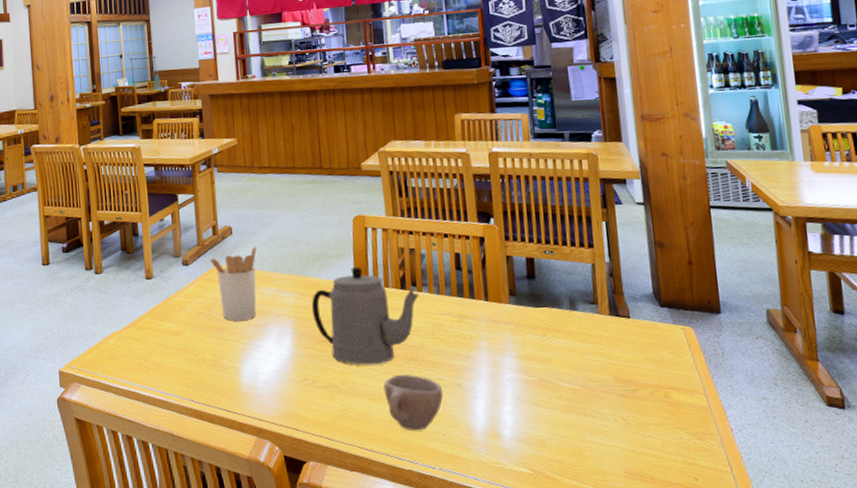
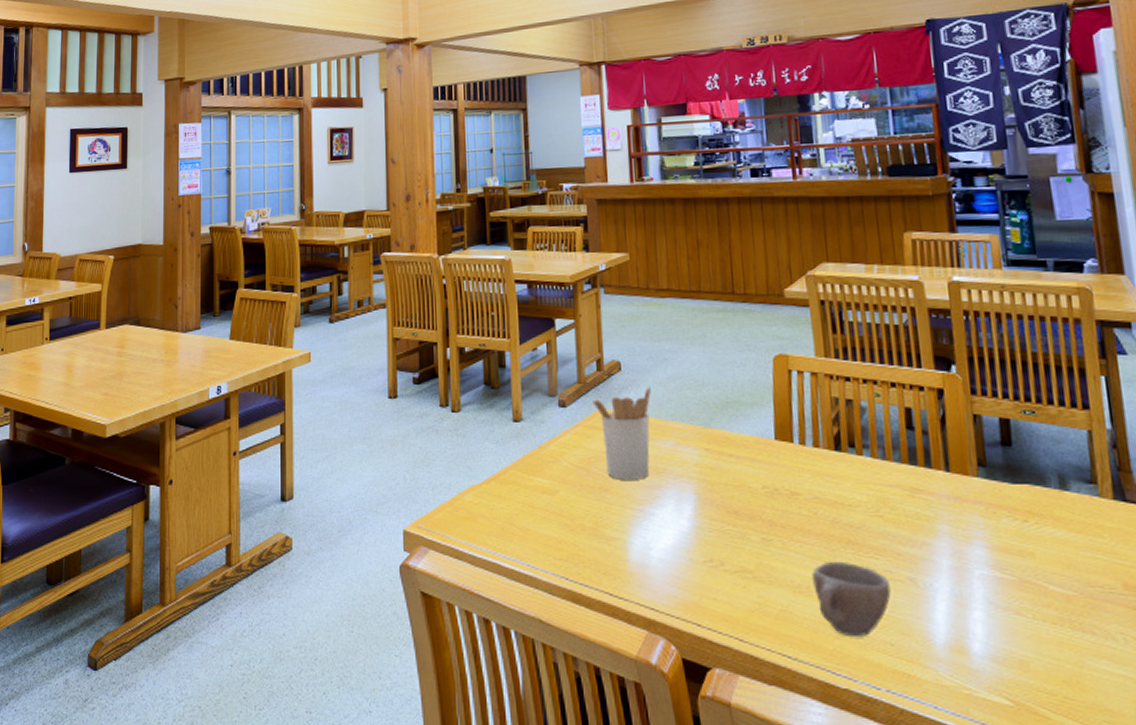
teapot: present [311,266,419,365] -> none [719,419,859,547]

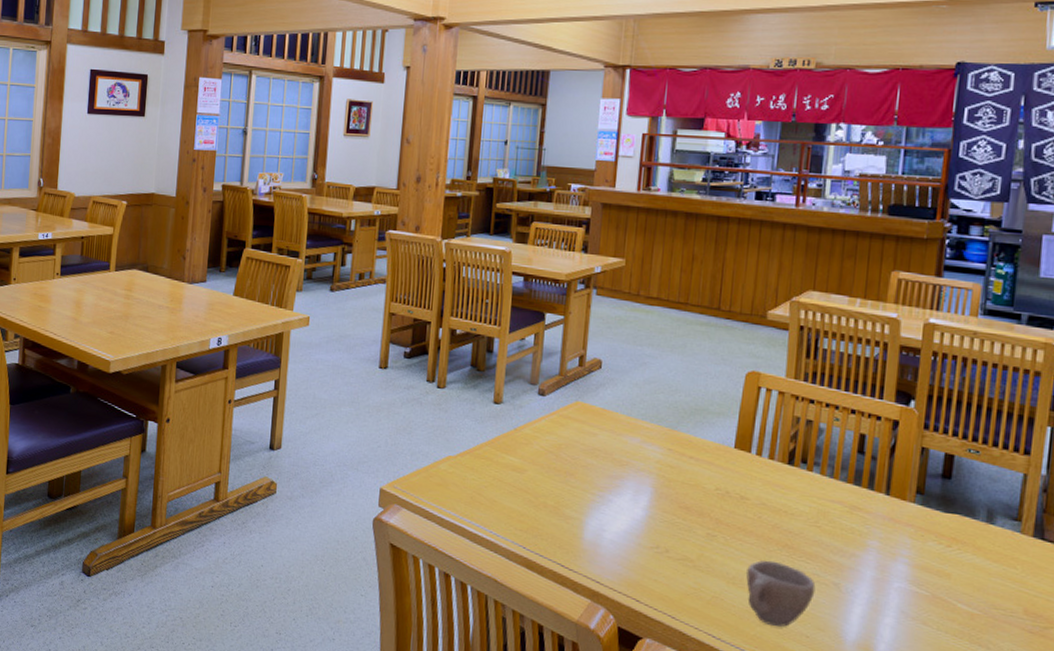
utensil holder: present [592,386,651,480] -> none [570,385,627,469]

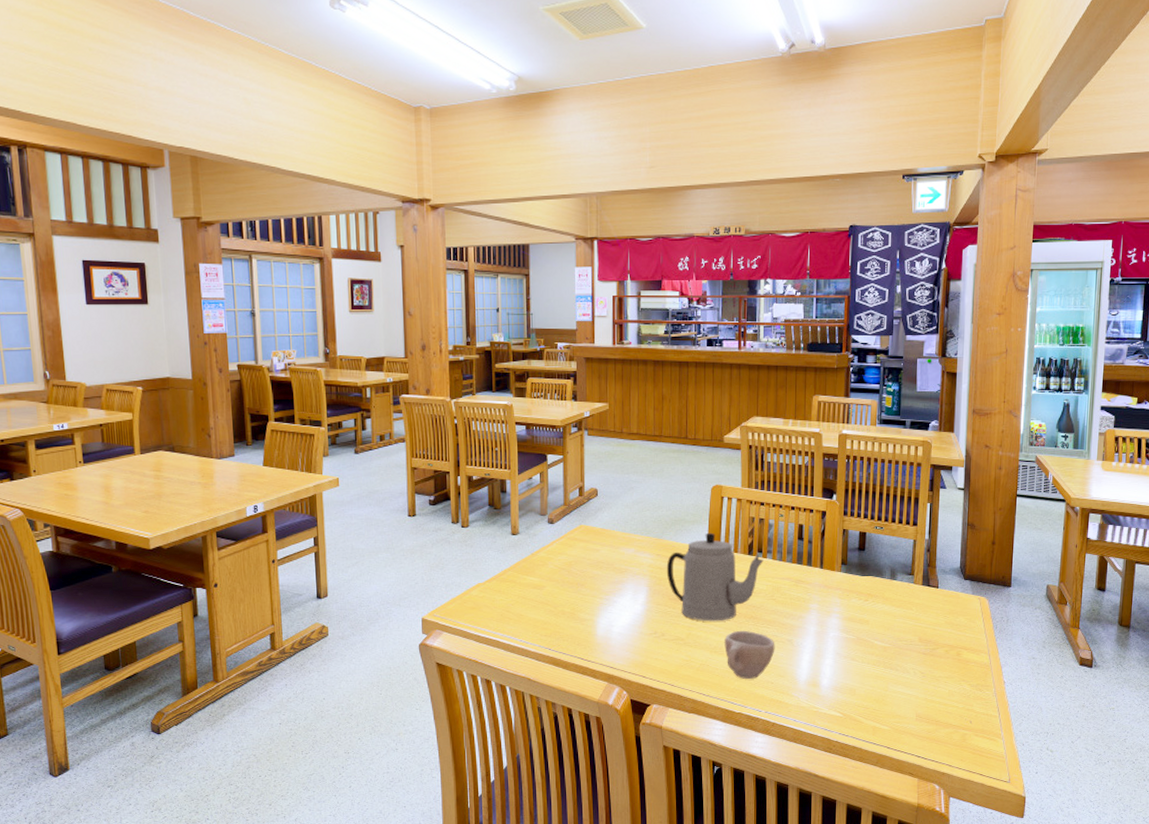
teapot: none [678,429,808,545] -> present [666,532,763,622]

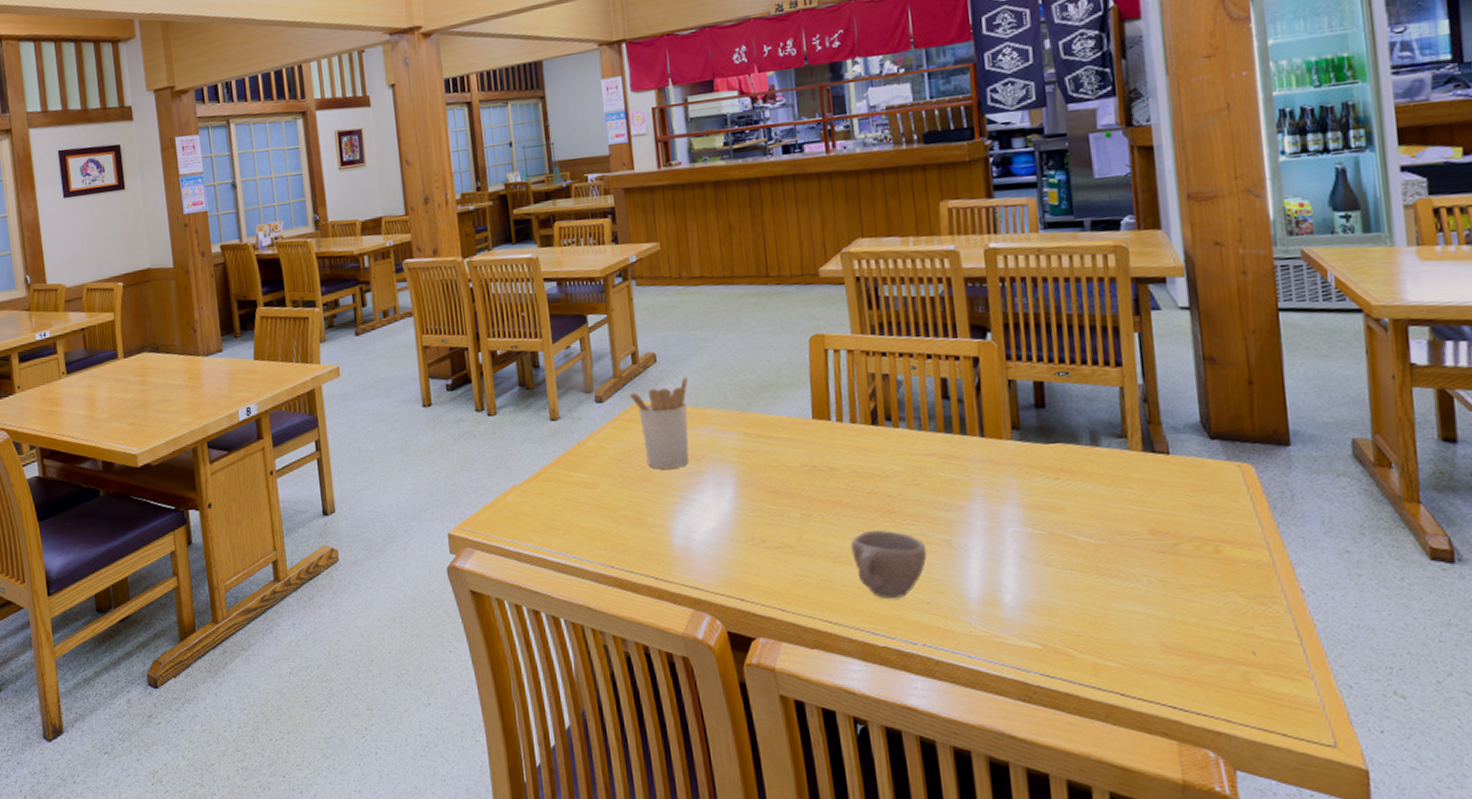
utensil holder: none [574,508,620,578] -> present [629,375,690,469]
teapot: present [666,532,763,622] -> none [758,398,895,520]

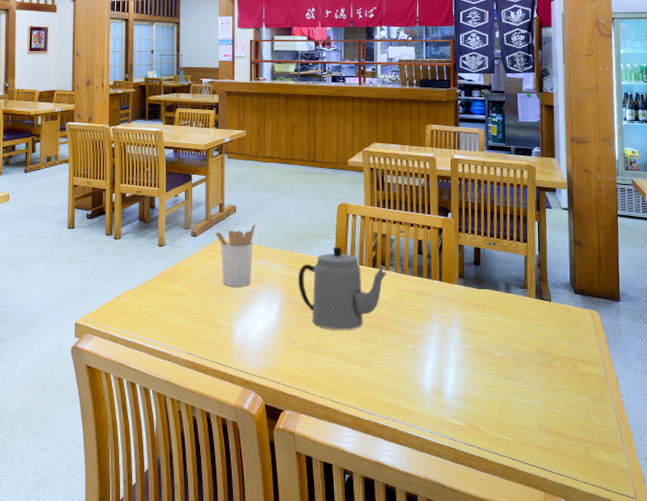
teapot: none [758,398,895,520] -> present [298,246,387,330]
cup: present [851,530,927,598] -> none [352,339,400,386]

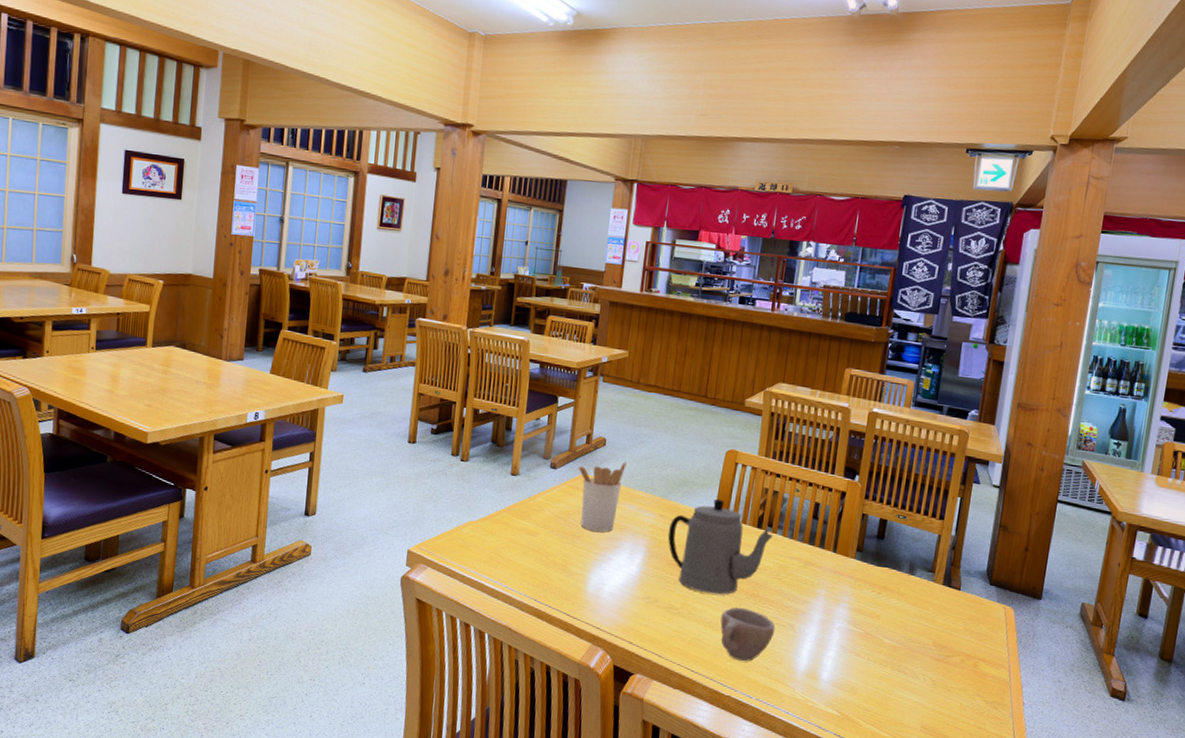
cup: none [352,339,400,386] -> present [720,607,775,661]

